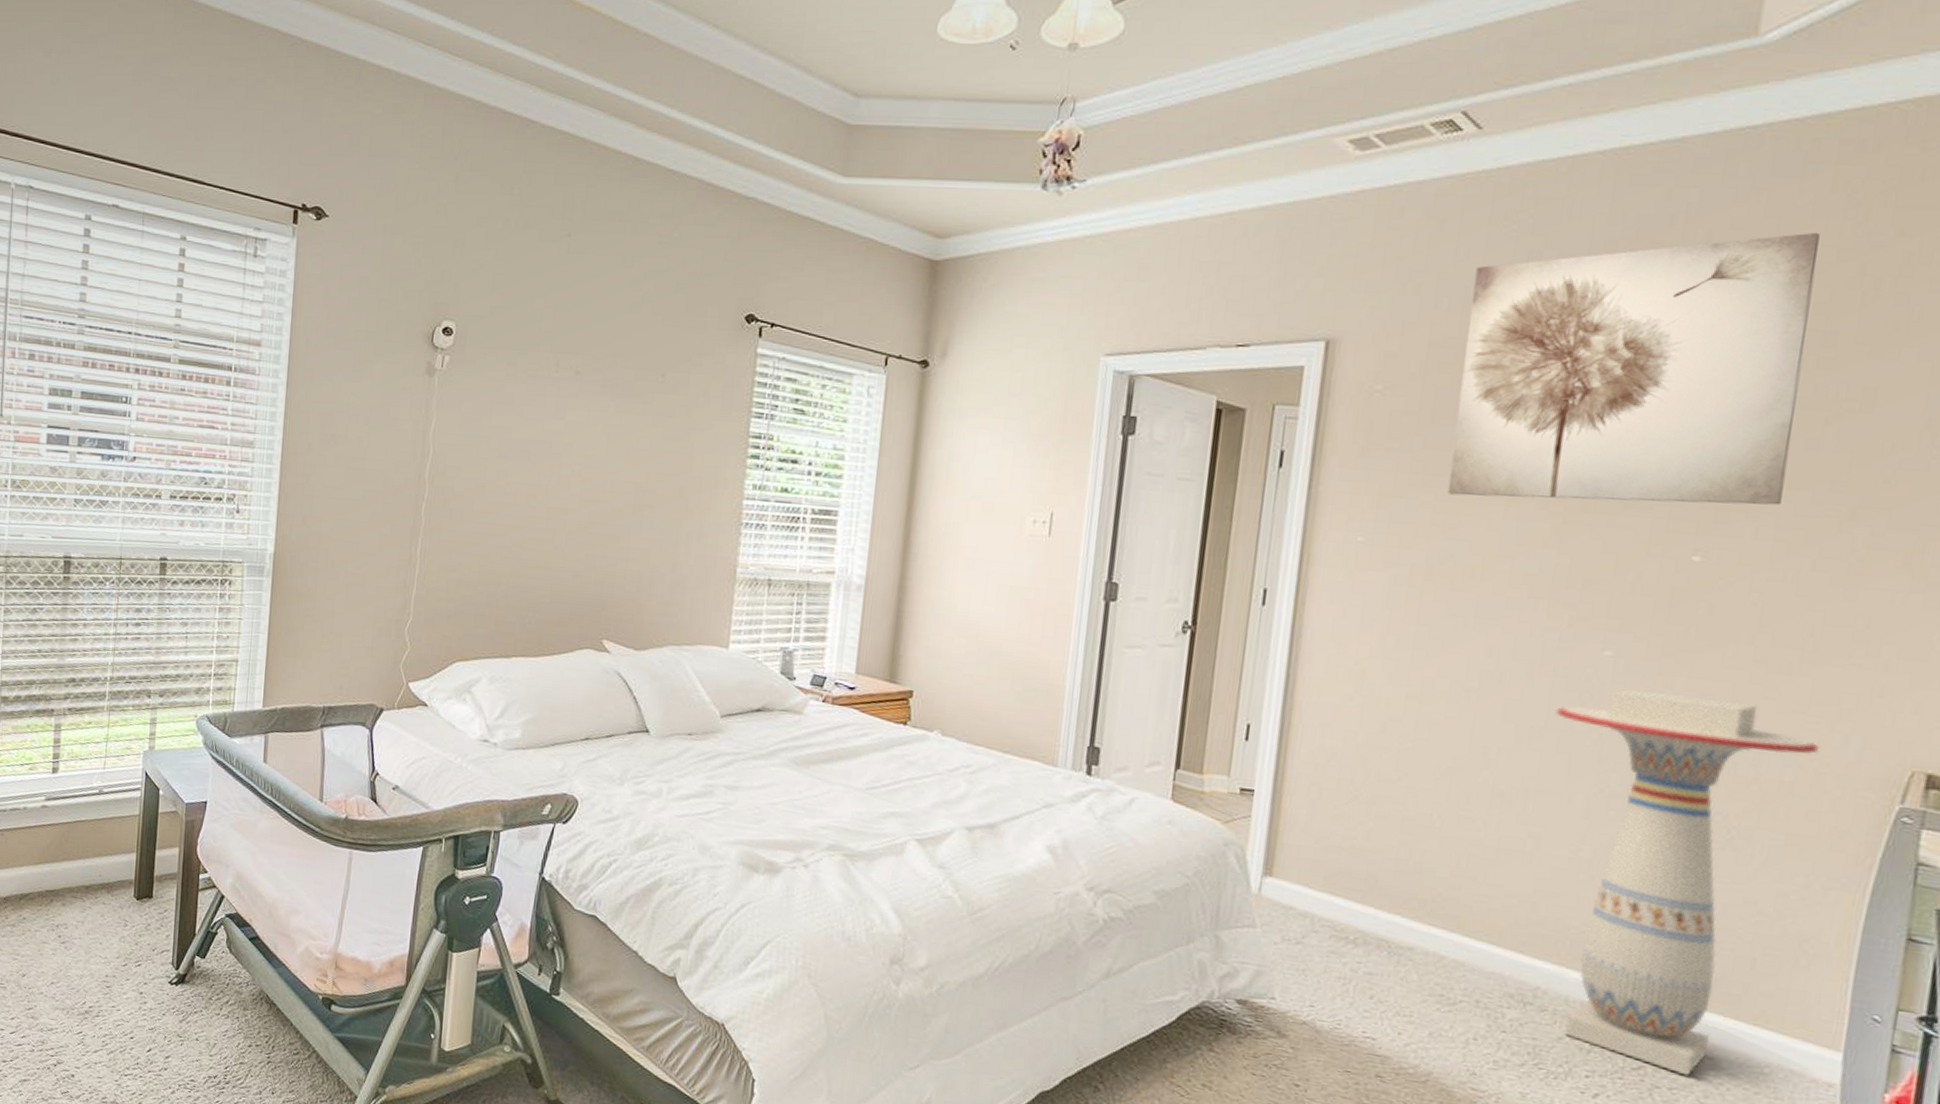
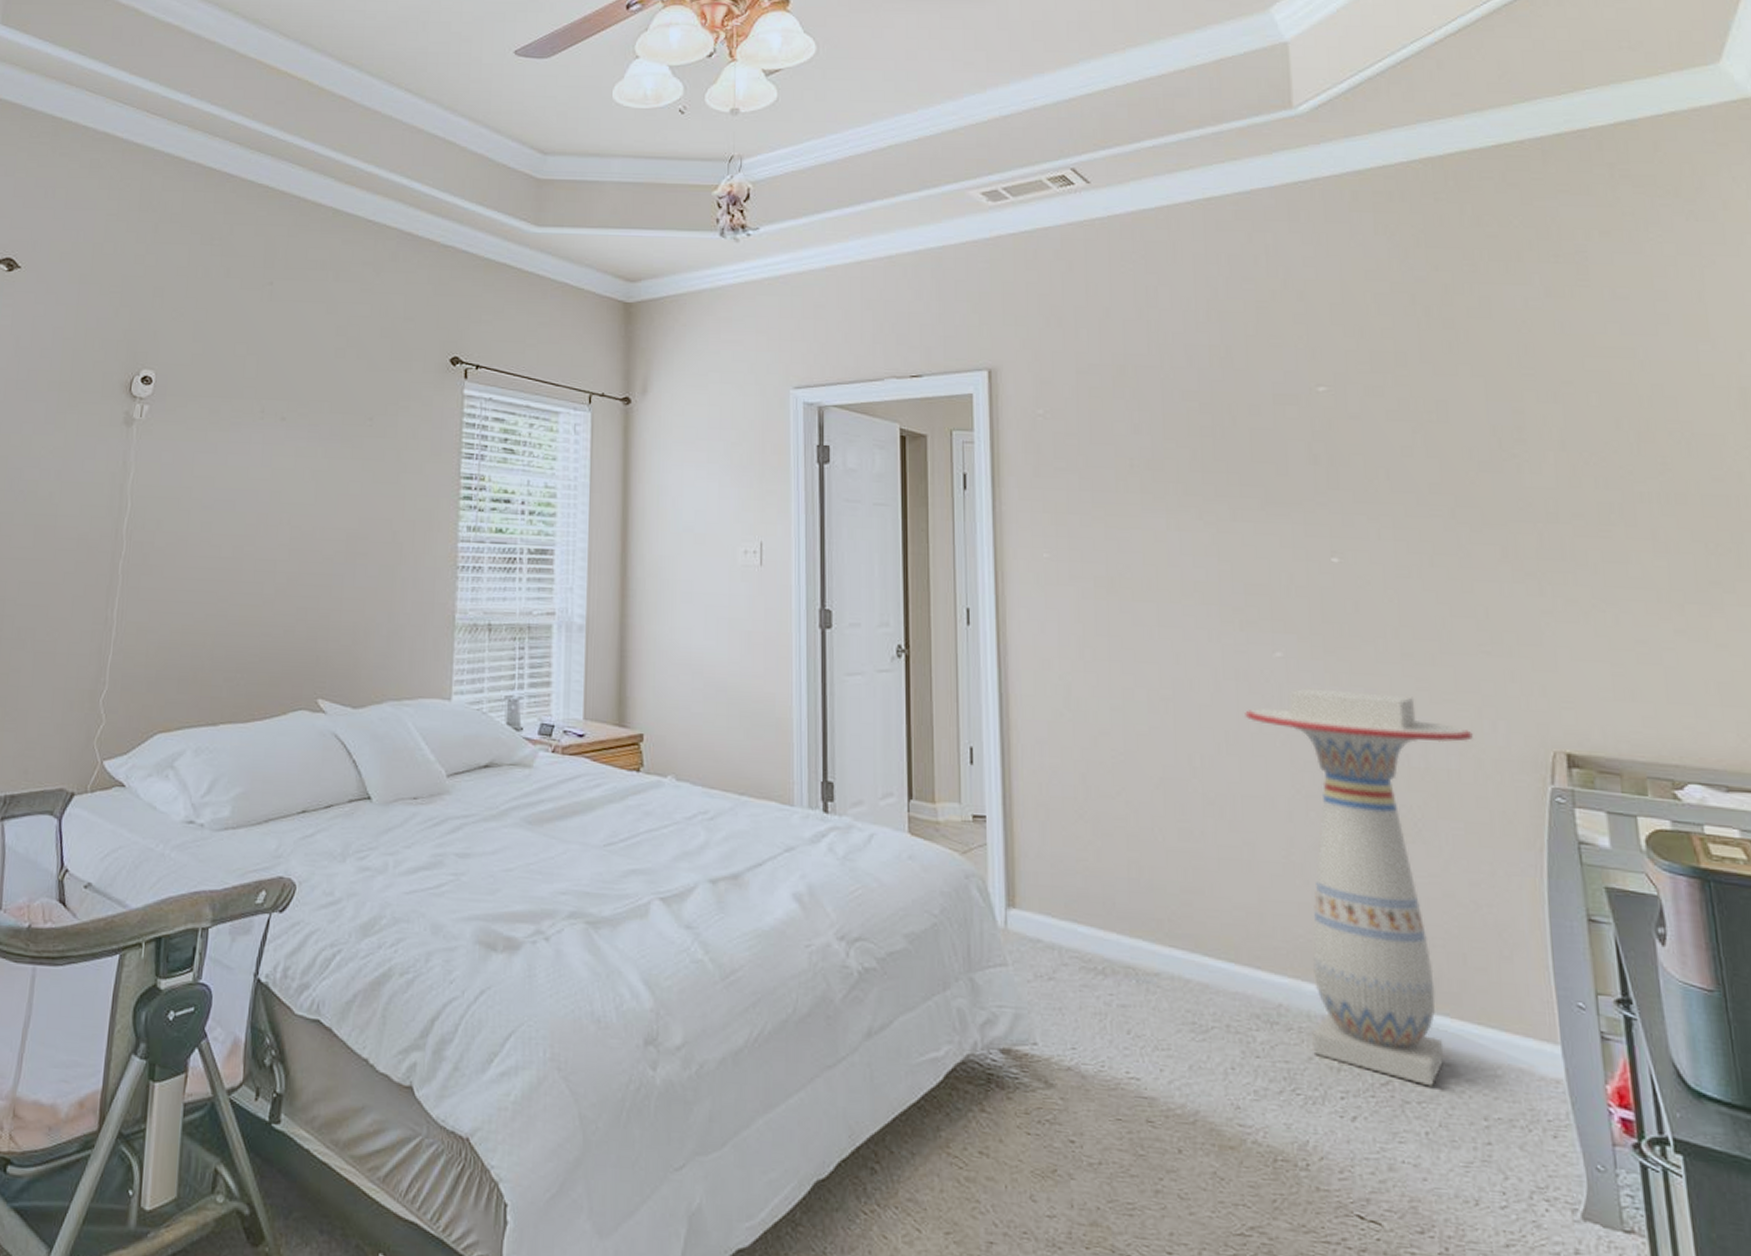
wall art: present [1447,232,1820,506] -> none [1105,268,1393,510]

